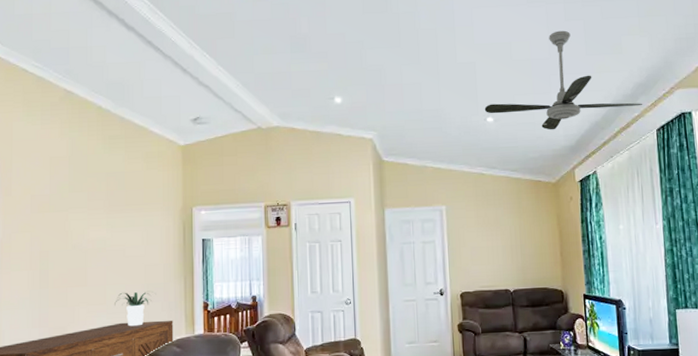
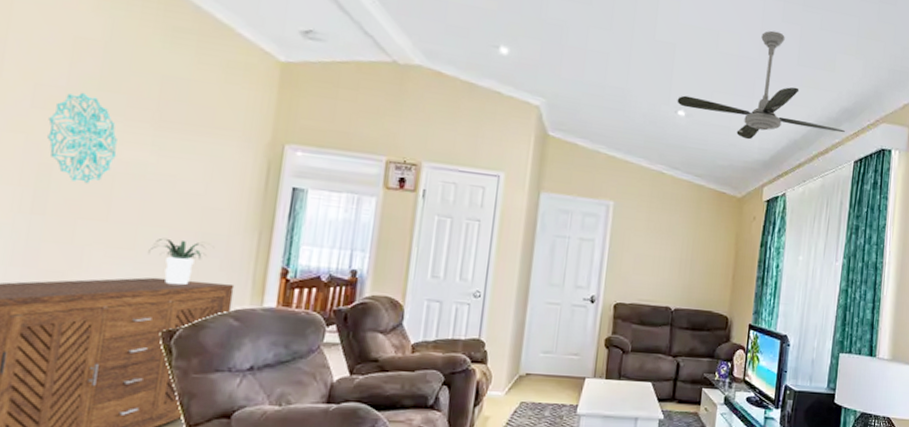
wall decoration: none [42,196,86,261] -> present [47,92,117,184]

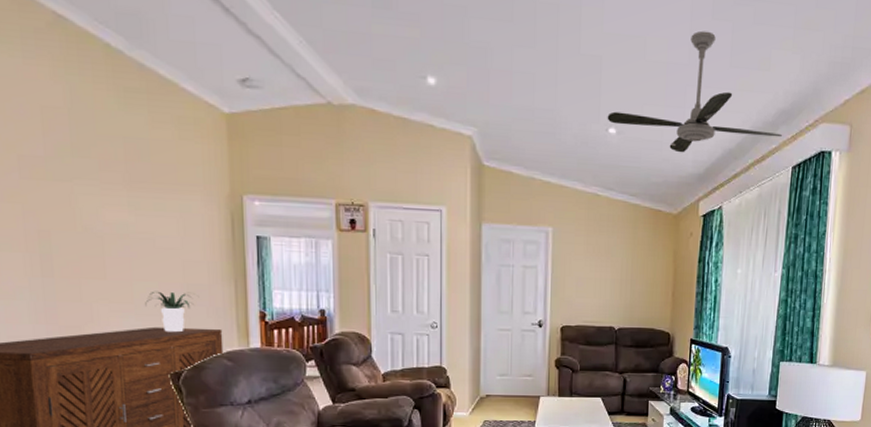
wall decoration: present [47,92,117,184] -> none [37,160,101,247]

